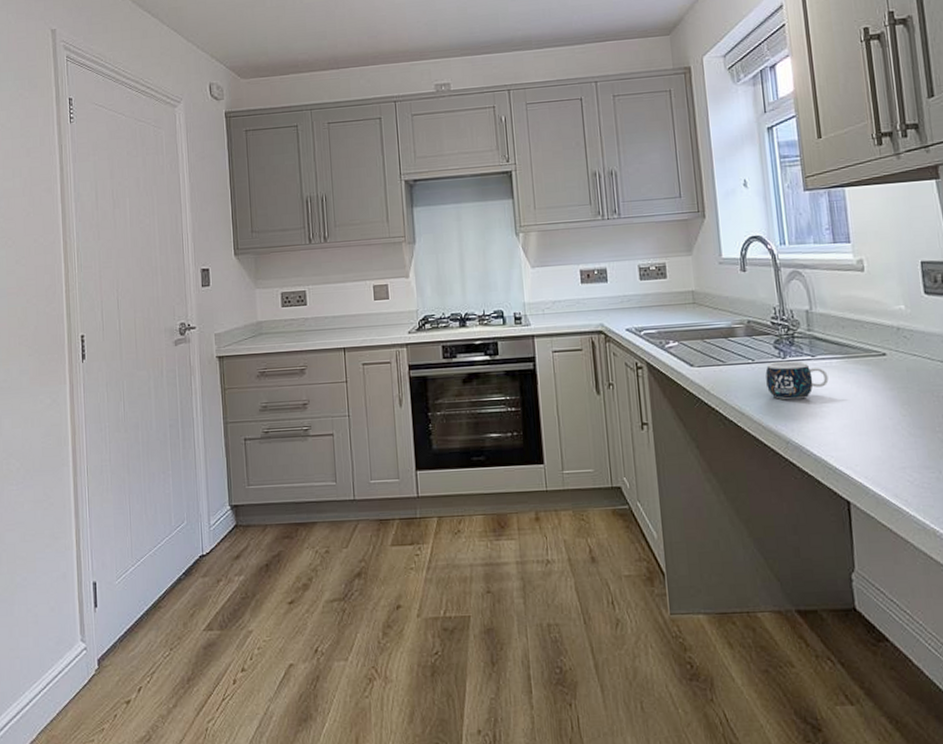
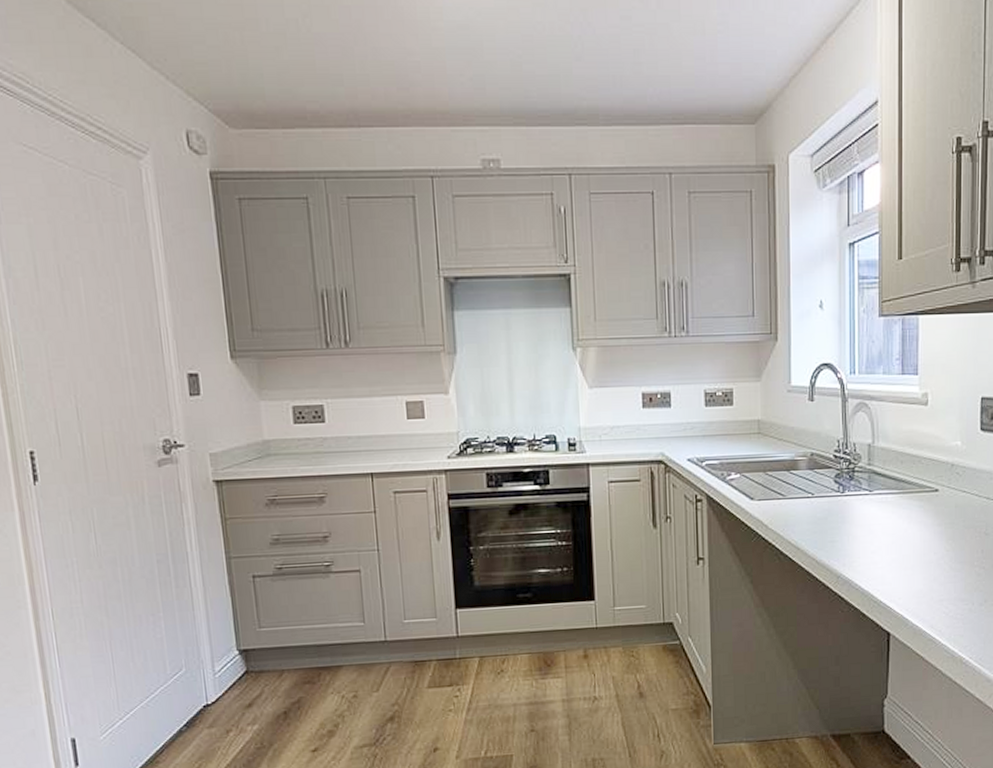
mug: present [765,361,829,400] -> none [824,495,883,535]

